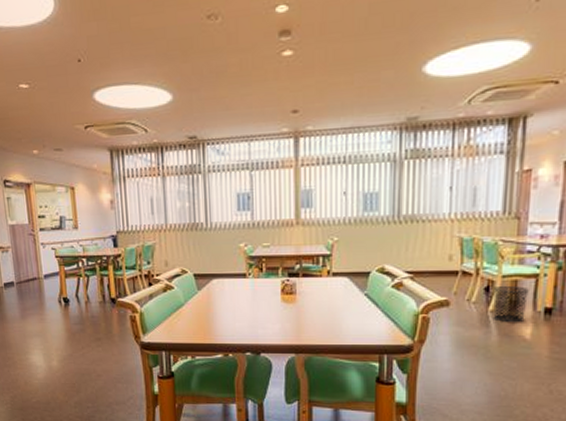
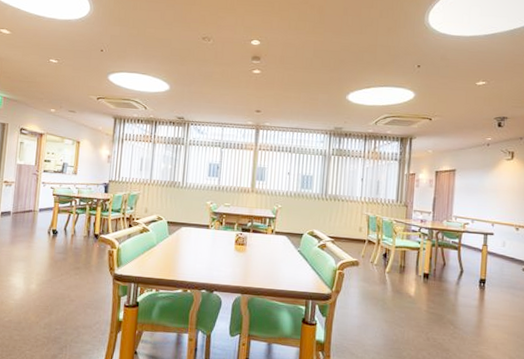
waste bin: present [493,285,529,322] -> none [389,254,413,282]

